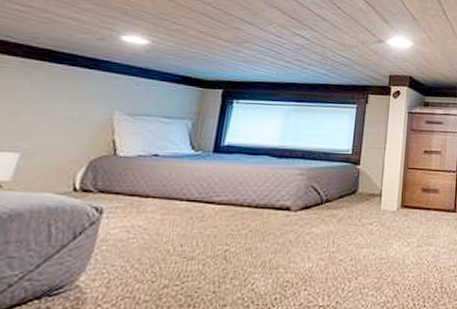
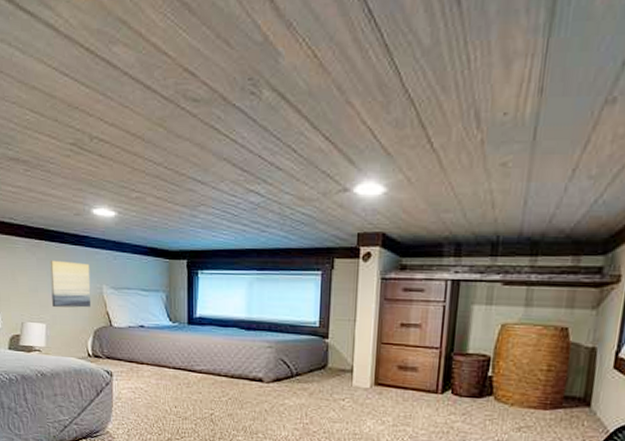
wall art: none [37,82,103,135] -> present [50,260,91,308]

